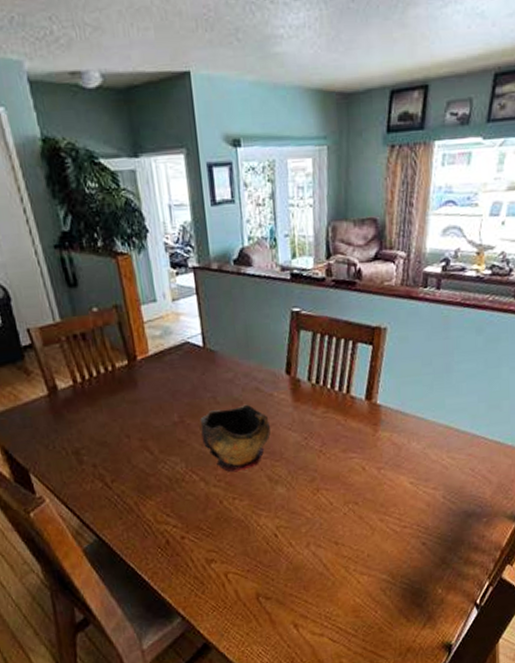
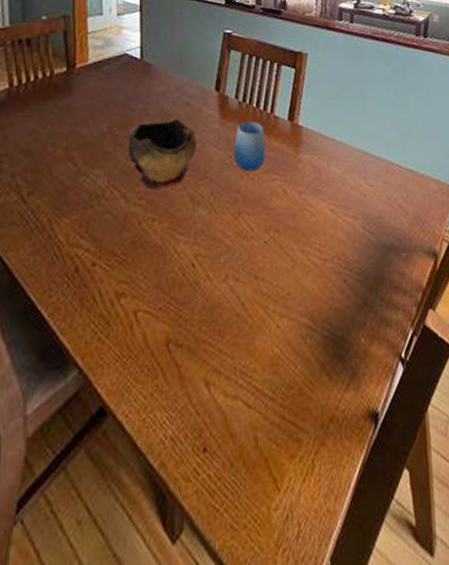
cup: none [308,402,342,452] -> present [233,121,266,172]

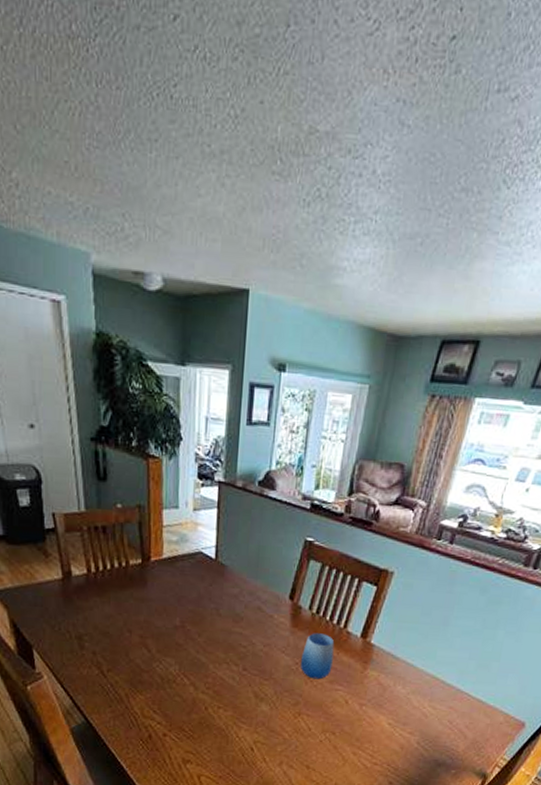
decorative bowl: present [128,118,198,190] -> none [199,621,266,683]

